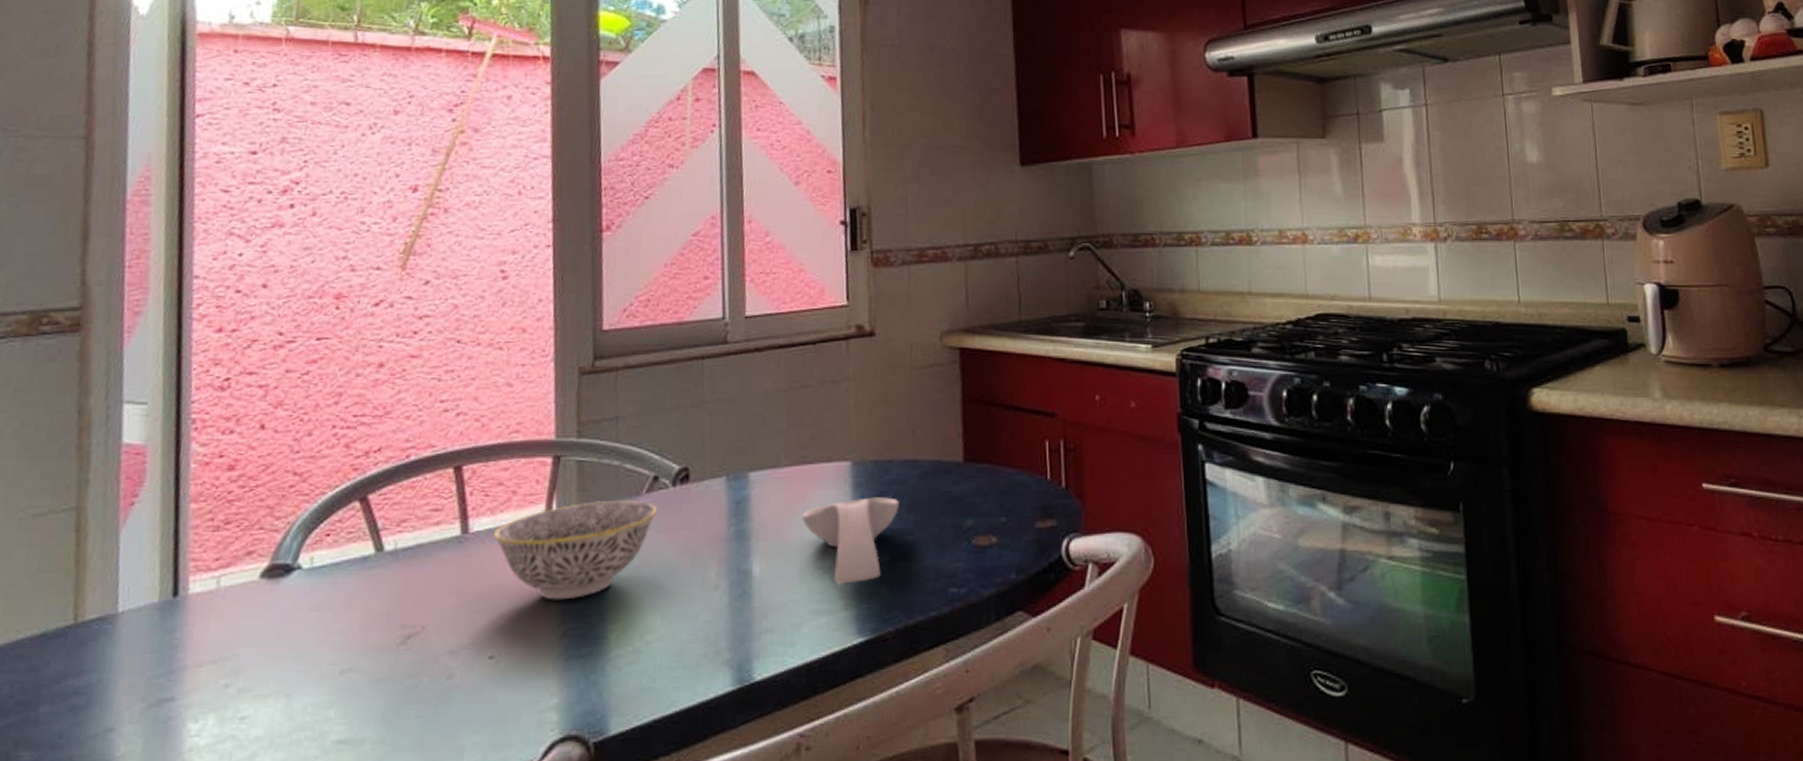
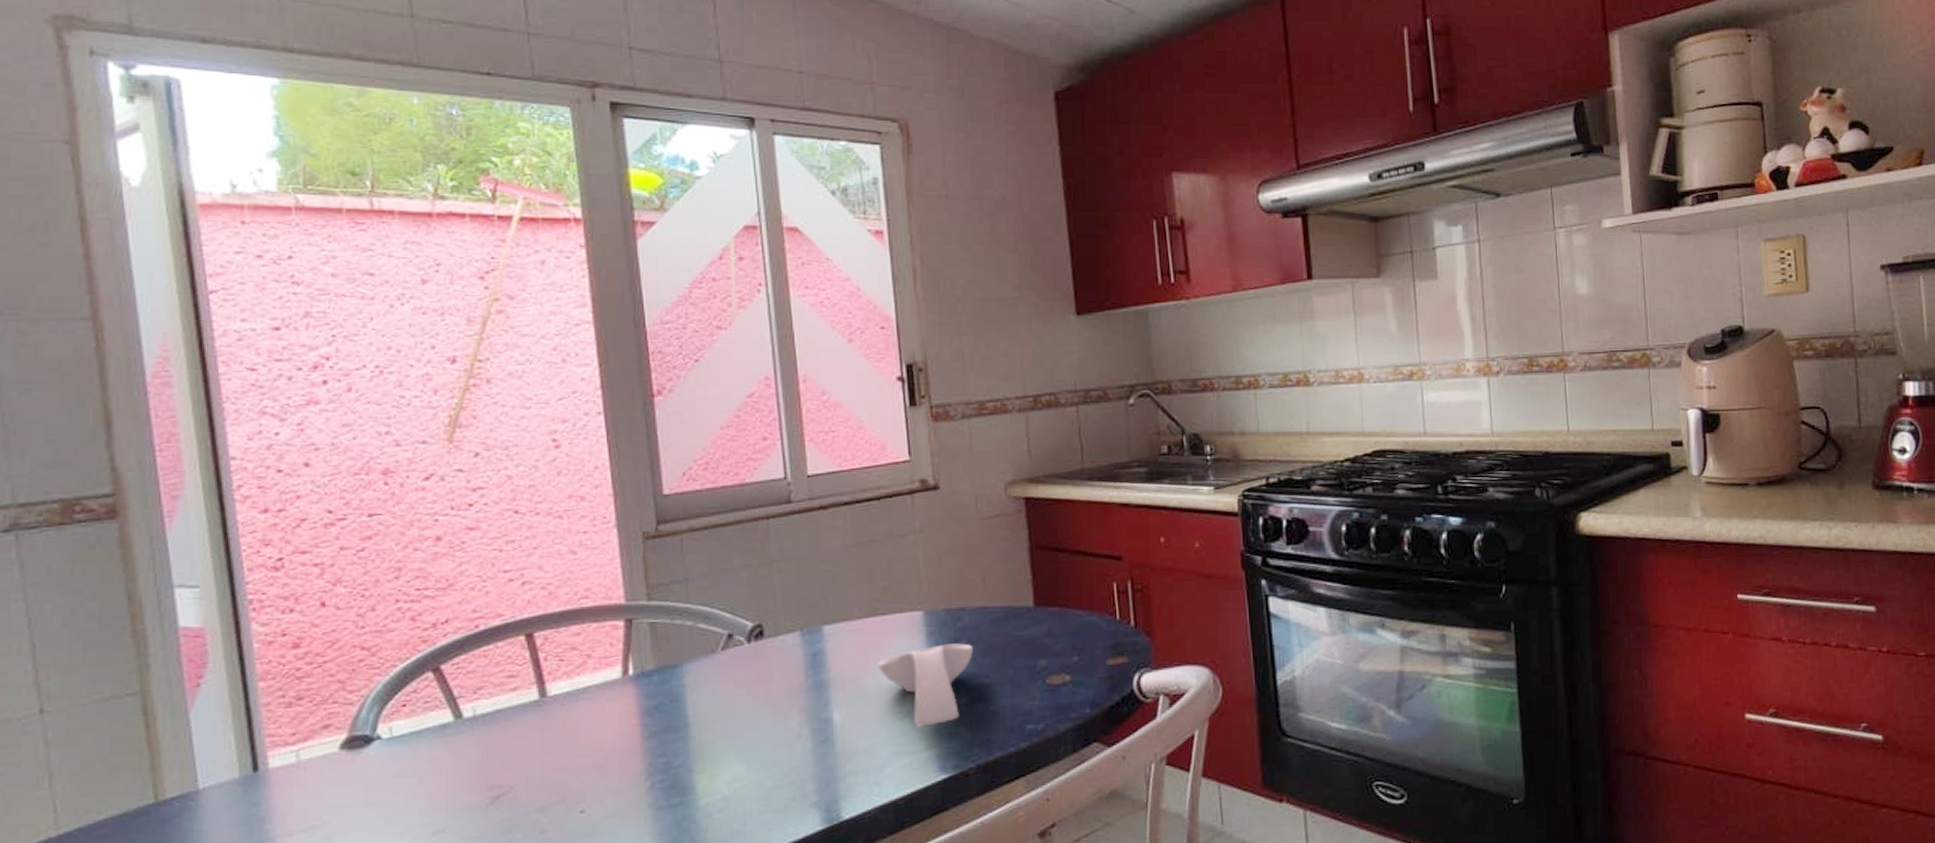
bowl: present [493,499,657,600] -> none [571,657,734,756]

